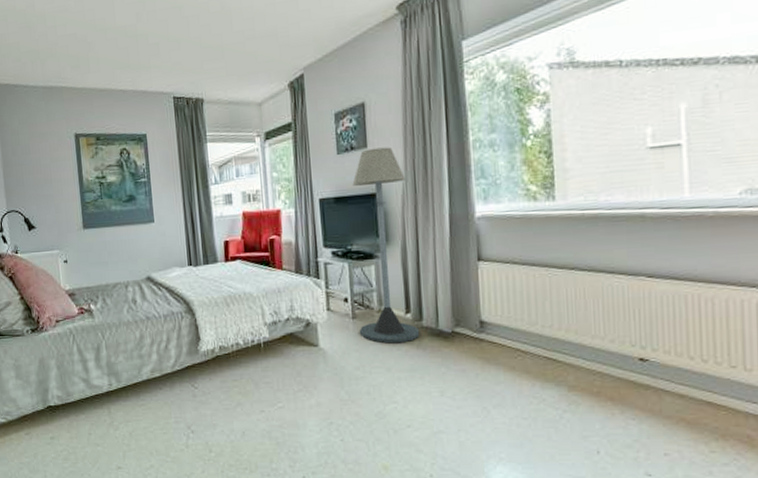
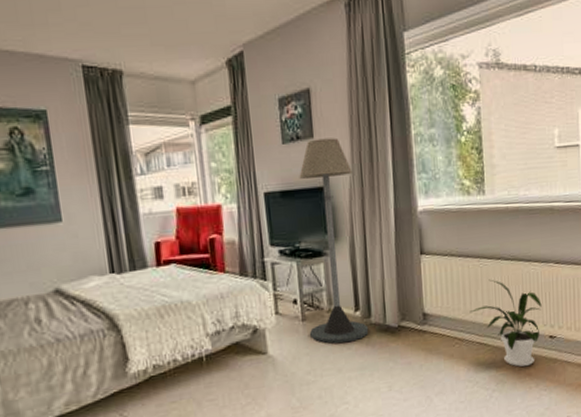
house plant: none [535,290,629,390] -> present [469,279,542,367]

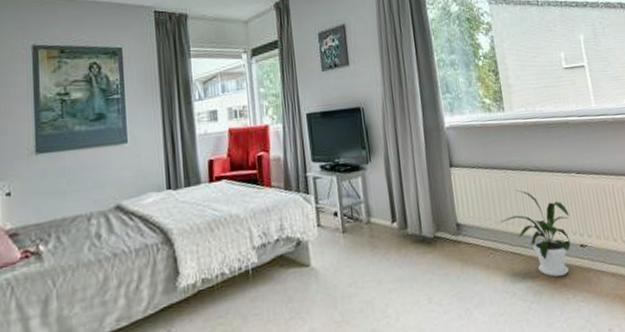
floor lamp: present [299,138,369,344] -> none [337,65,406,255]

